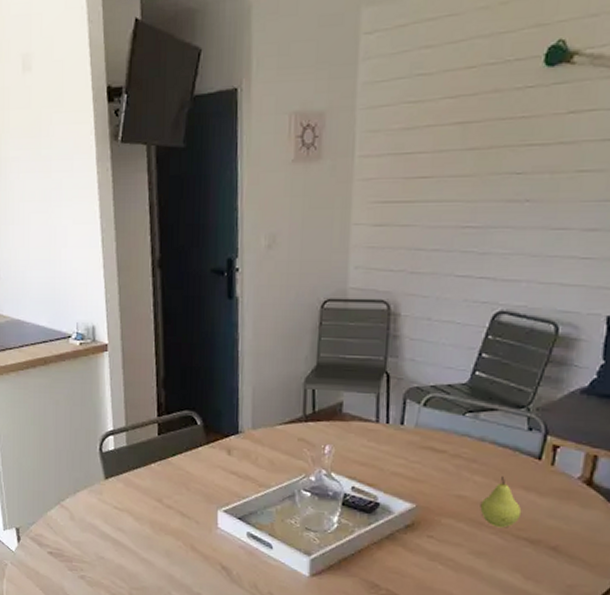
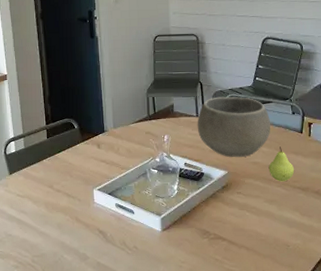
bowl: none [375,395,492,486] -> present [197,96,271,157]

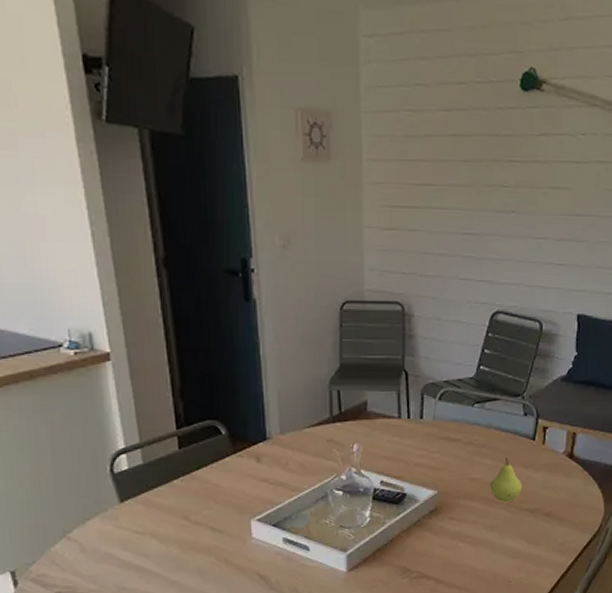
bowl: present [197,96,271,157] -> none [399,391,497,472]

